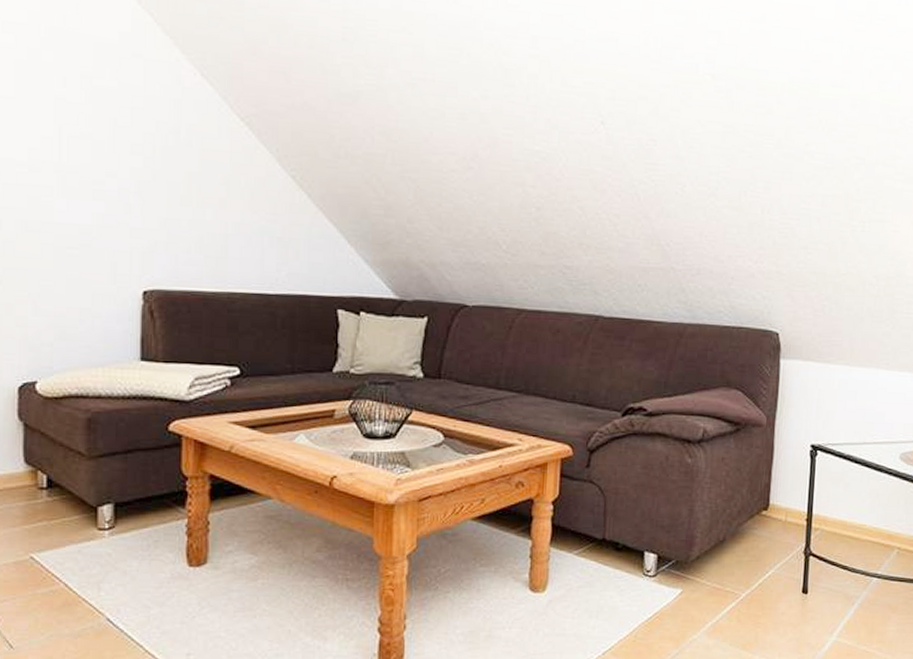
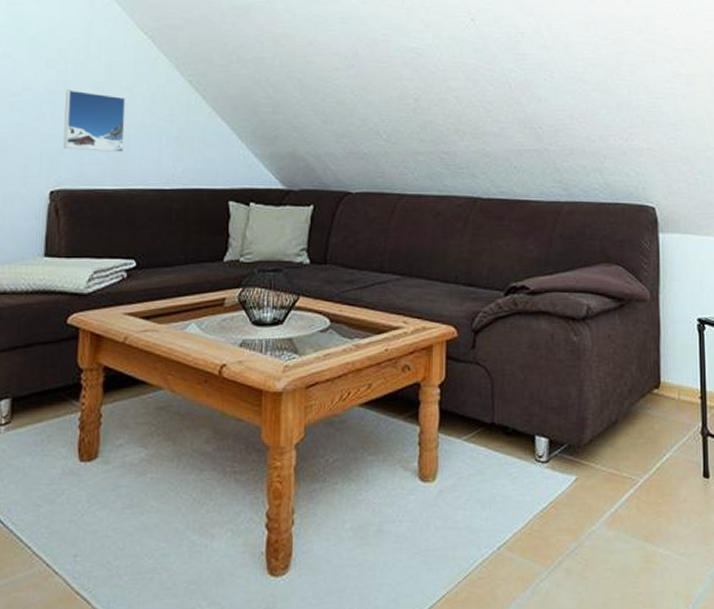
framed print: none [154,179,223,252] -> present [63,90,126,152]

